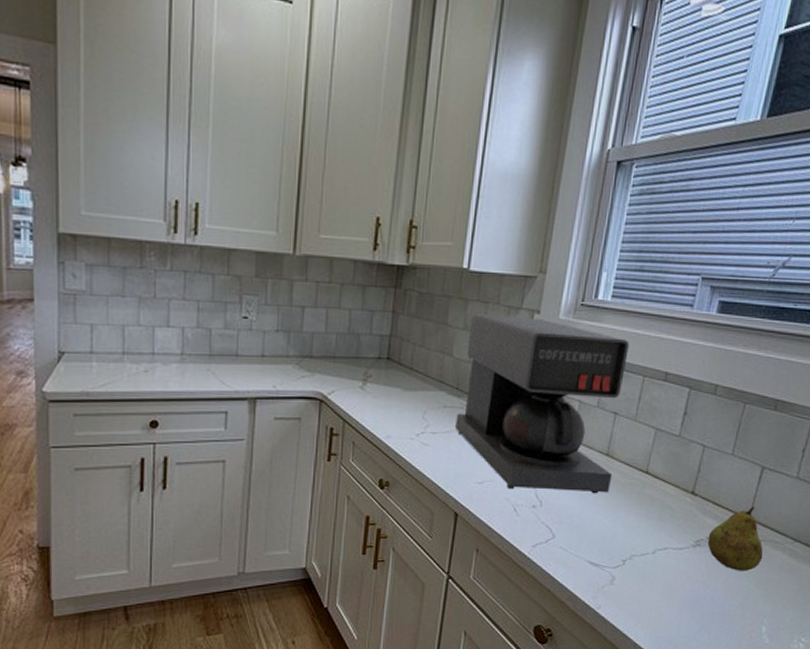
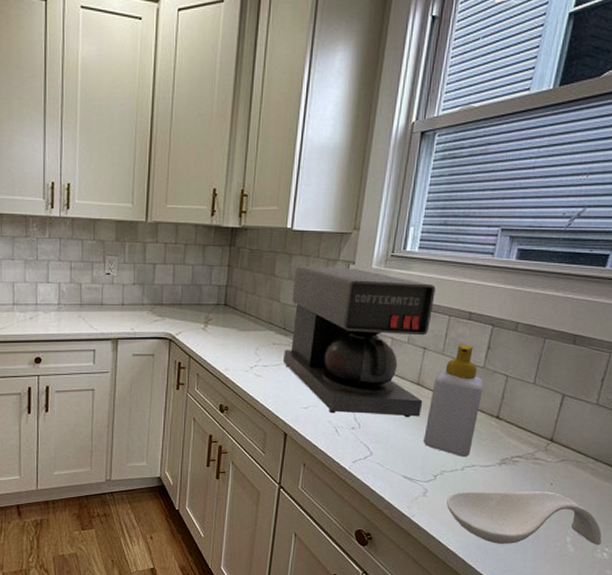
soap bottle: none [612,409,679,539] -> present [423,344,484,458]
spoon rest: none [635,576,799,637] -> present [446,491,602,546]
fruit: present [707,507,763,571] -> none [512,430,566,487]

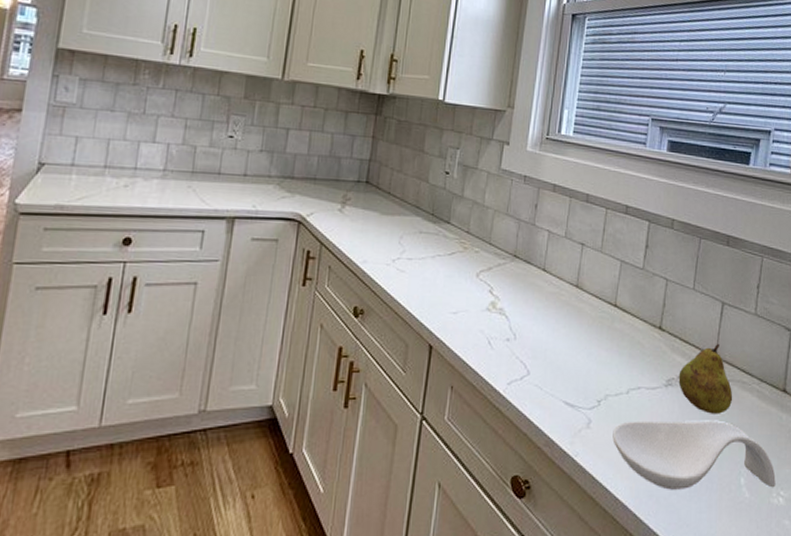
coffee maker: present [283,266,436,418] -> none [431,143,591,328]
soap bottle: present [423,344,484,458] -> none [585,241,644,378]
fruit: none [512,430,566,487] -> present [678,344,733,414]

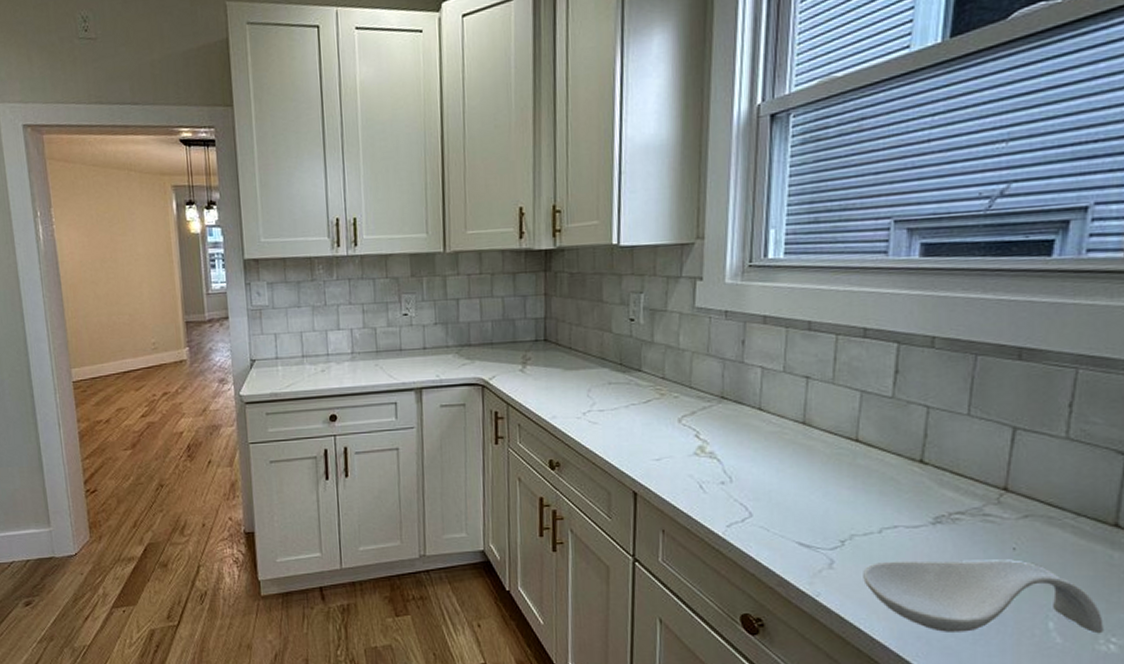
fruit: present [678,344,733,414] -> none [951,475,1034,553]

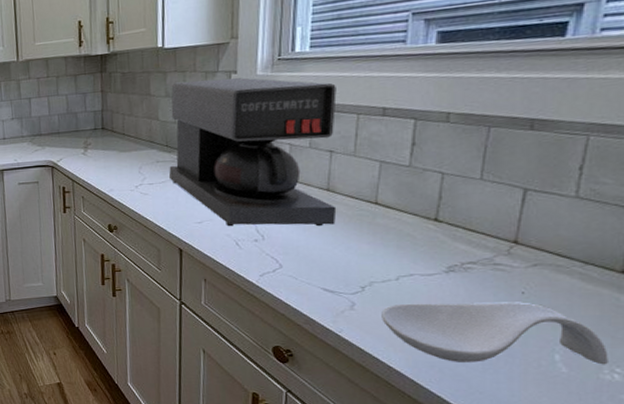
coffee maker: none [623,285,814,467] -> present [169,77,337,227]

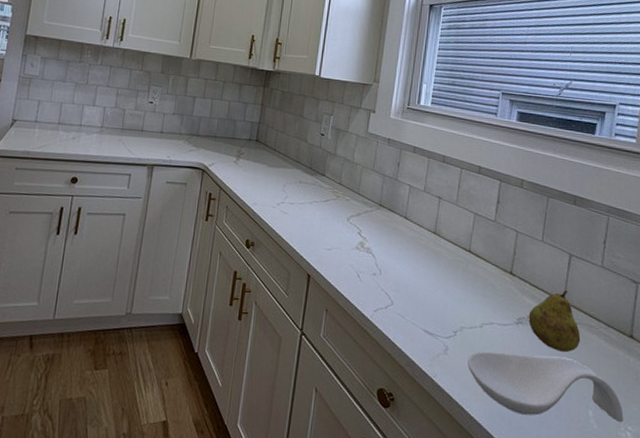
coffee maker: present [169,77,337,227] -> none [309,110,447,268]
fruit: none [463,230,542,296] -> present [528,290,581,352]

